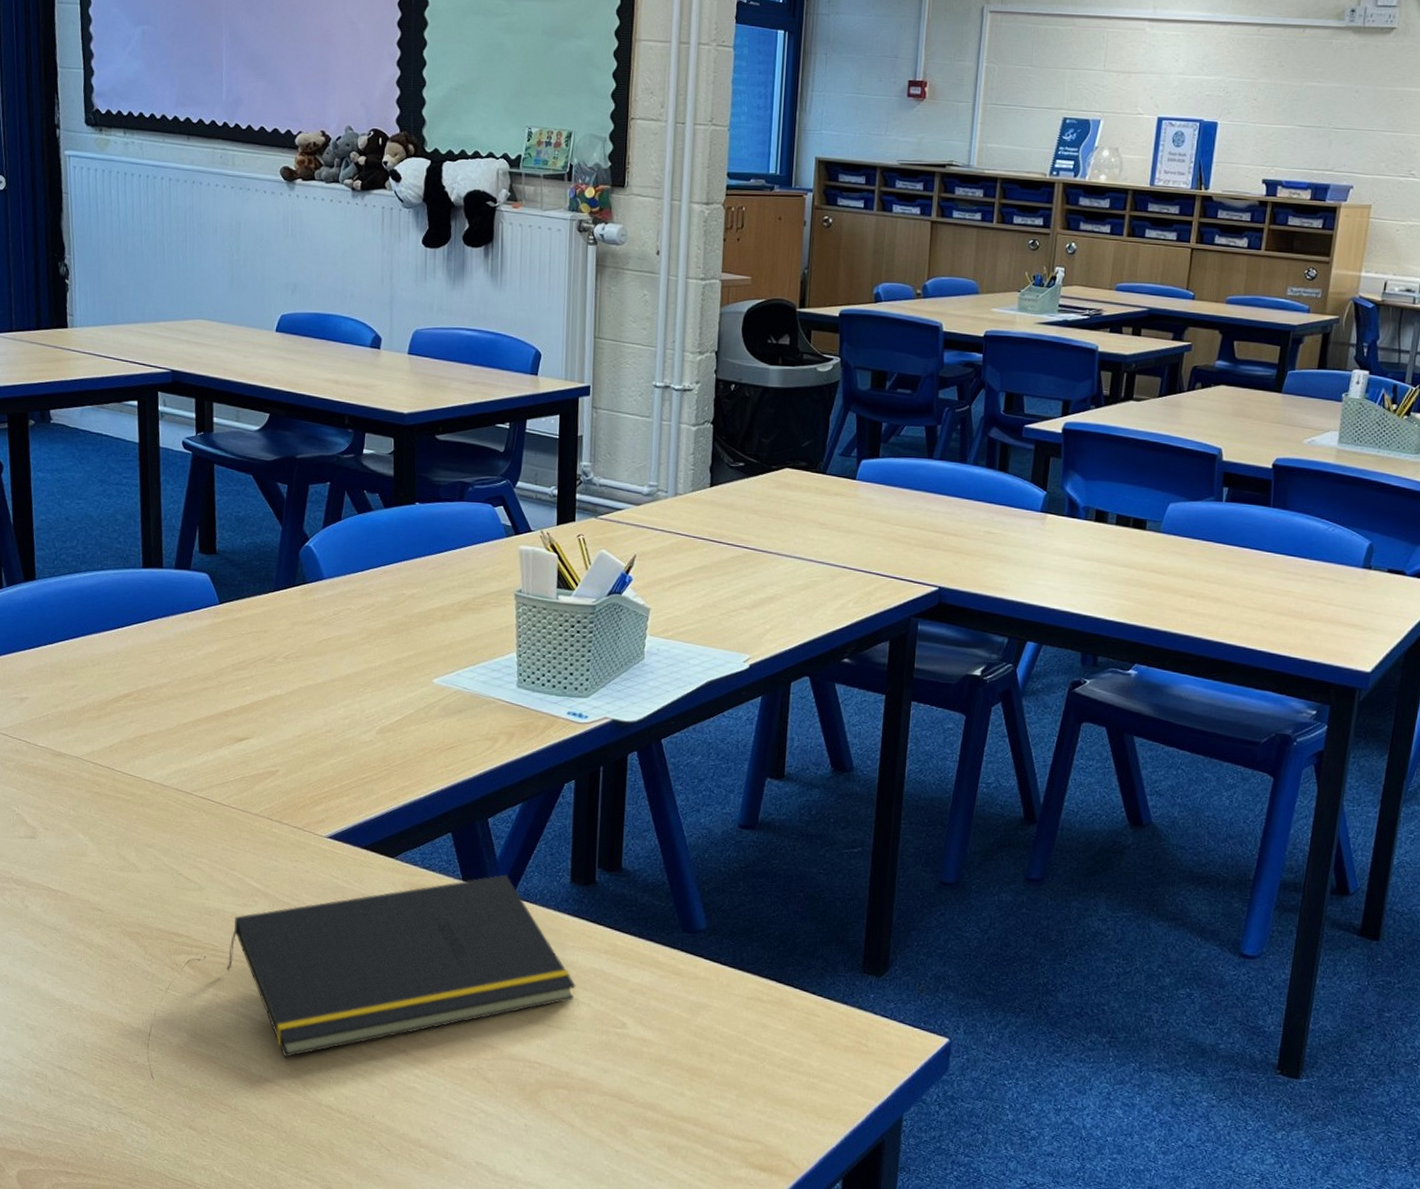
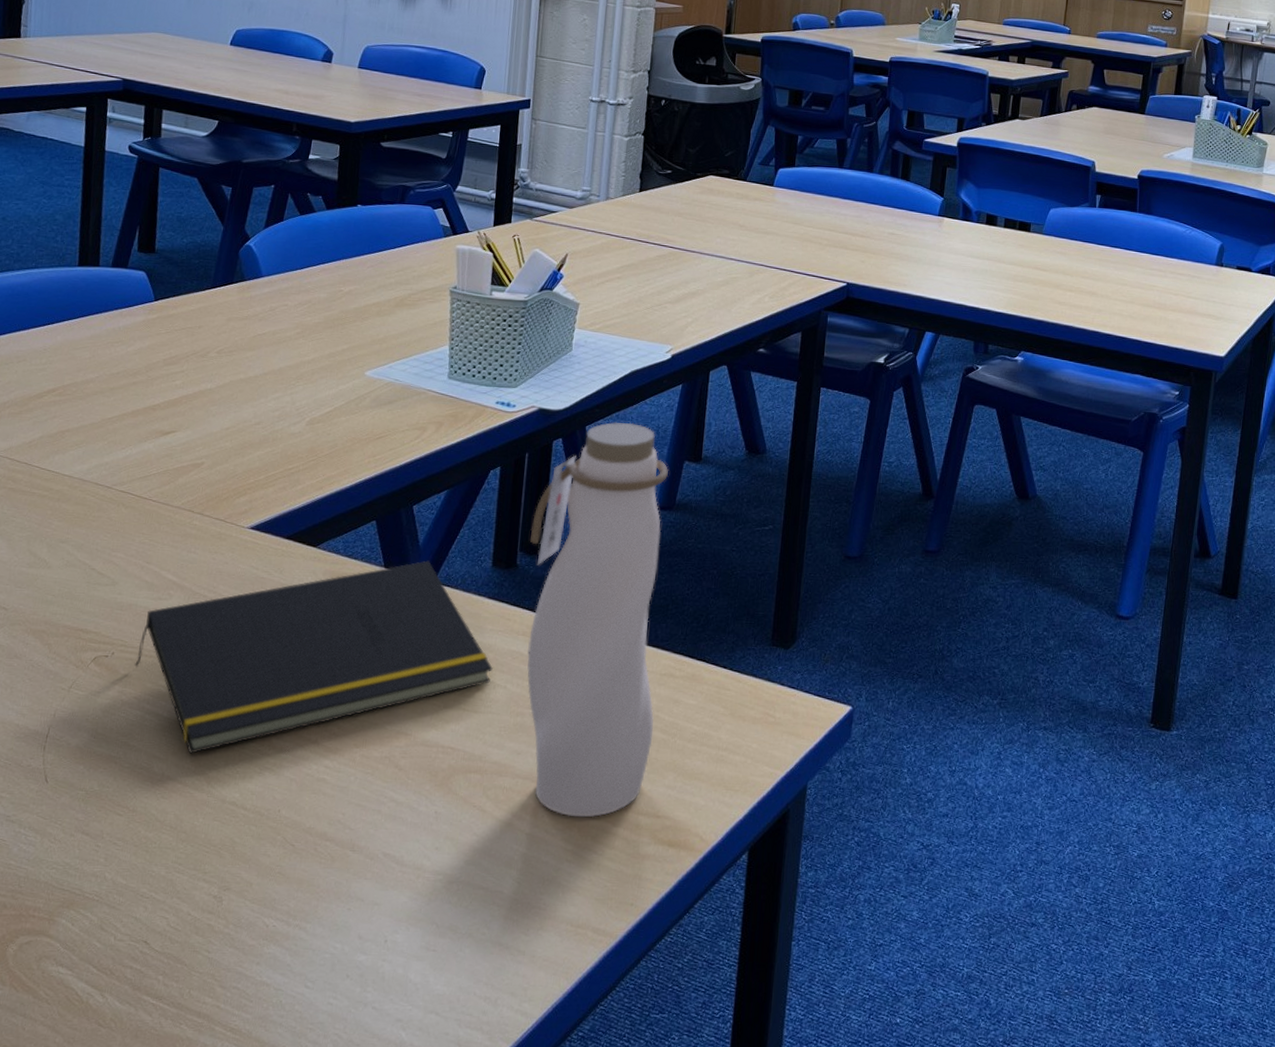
water bottle: none [608,735,749,1138] -> present [527,421,668,818]

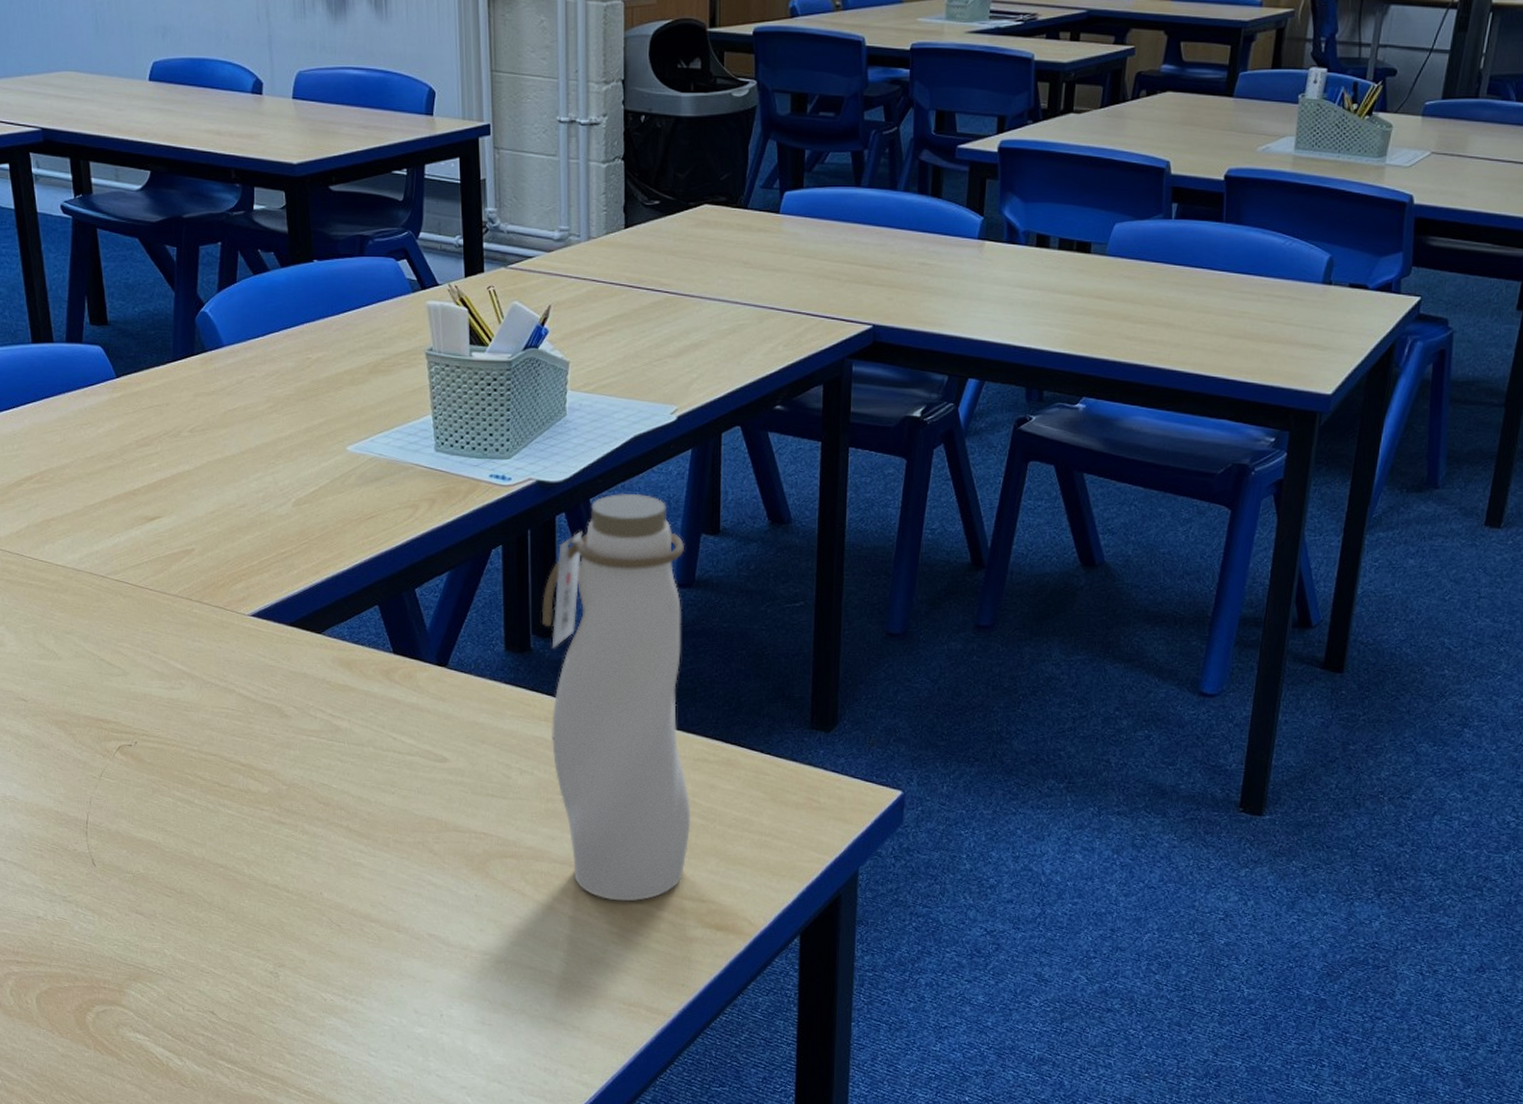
notepad: present [134,560,493,754] -> none [159,645,517,839]

